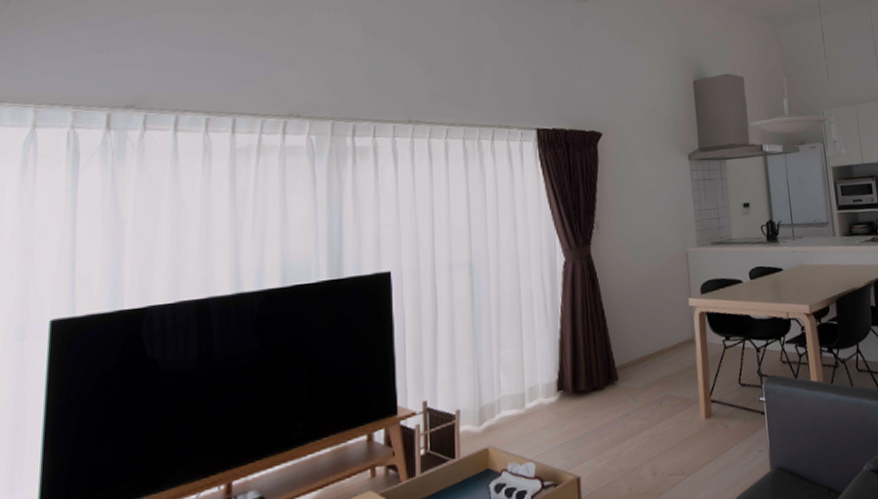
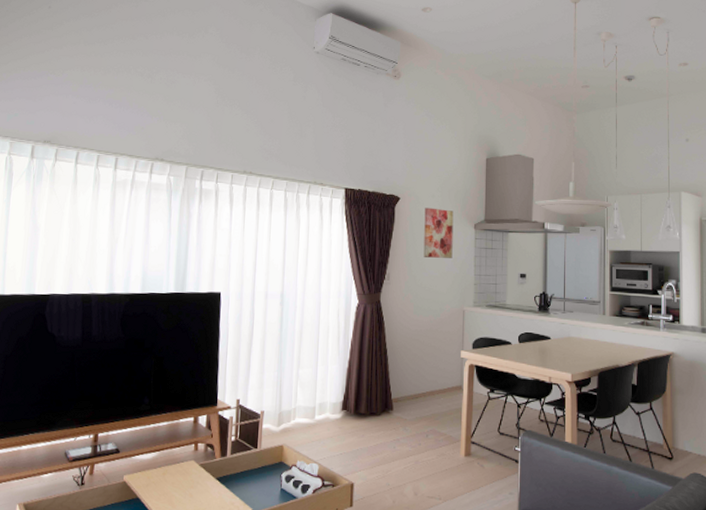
wall art: none [631,141,668,198] -> present [423,207,454,258]

